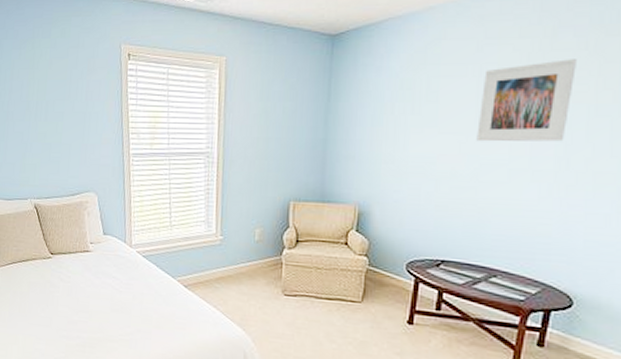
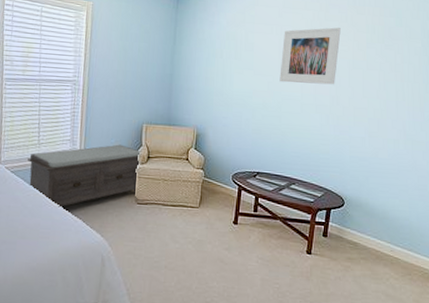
bench: none [159,226,289,297] -> present [28,144,142,208]

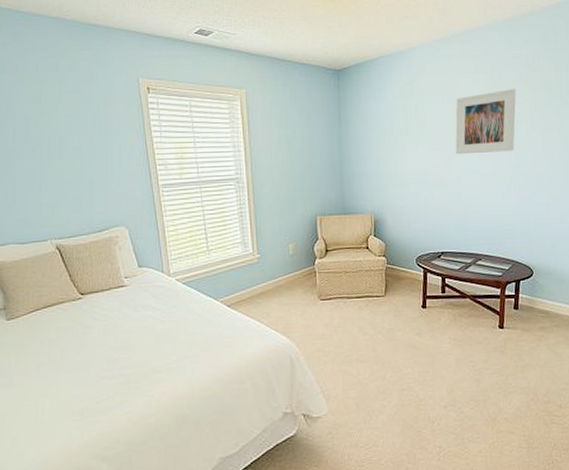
bench: present [28,144,142,208] -> none [199,241,319,314]

